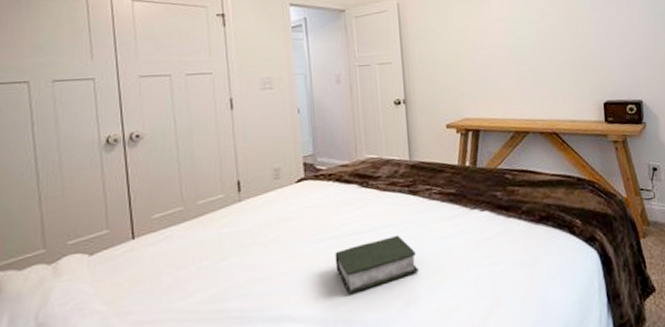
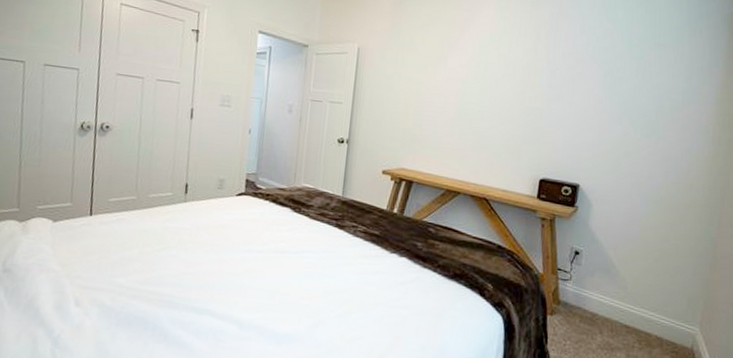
book: present [335,234,419,295] -> none [258,261,332,305]

